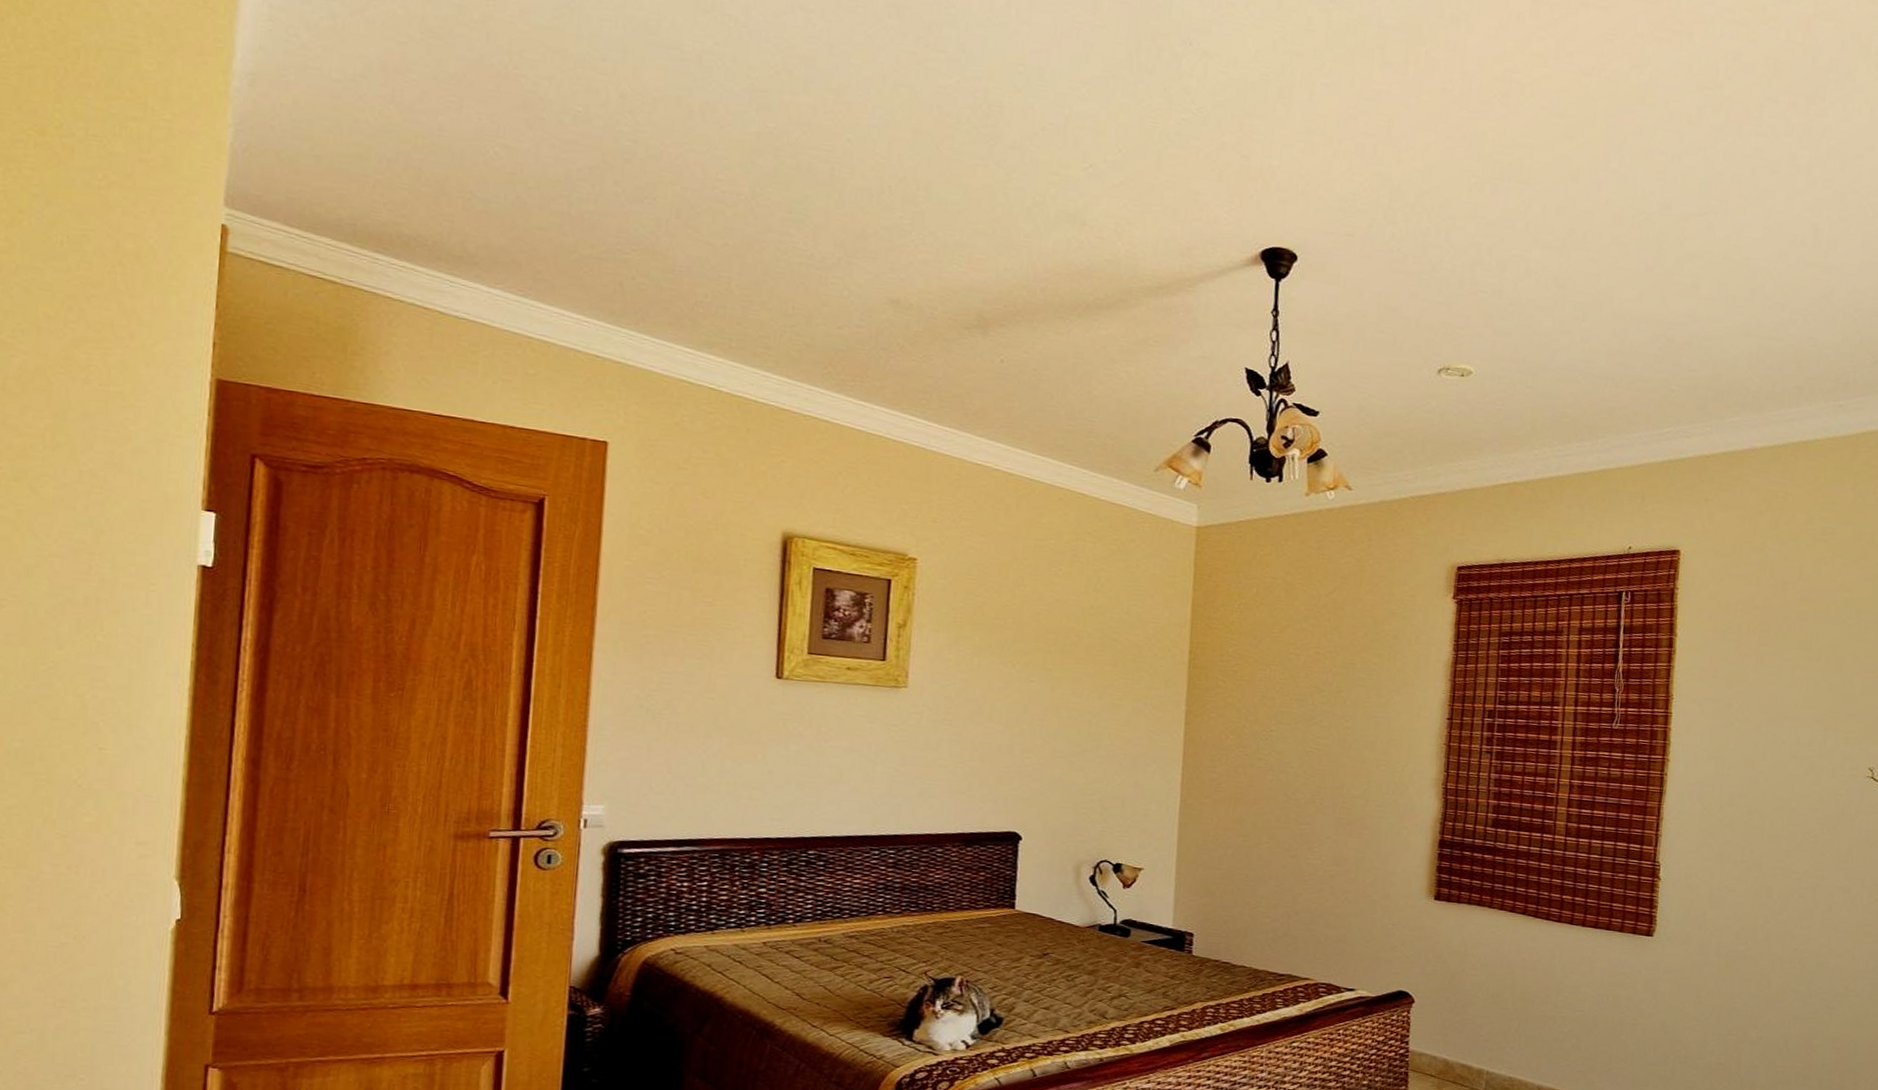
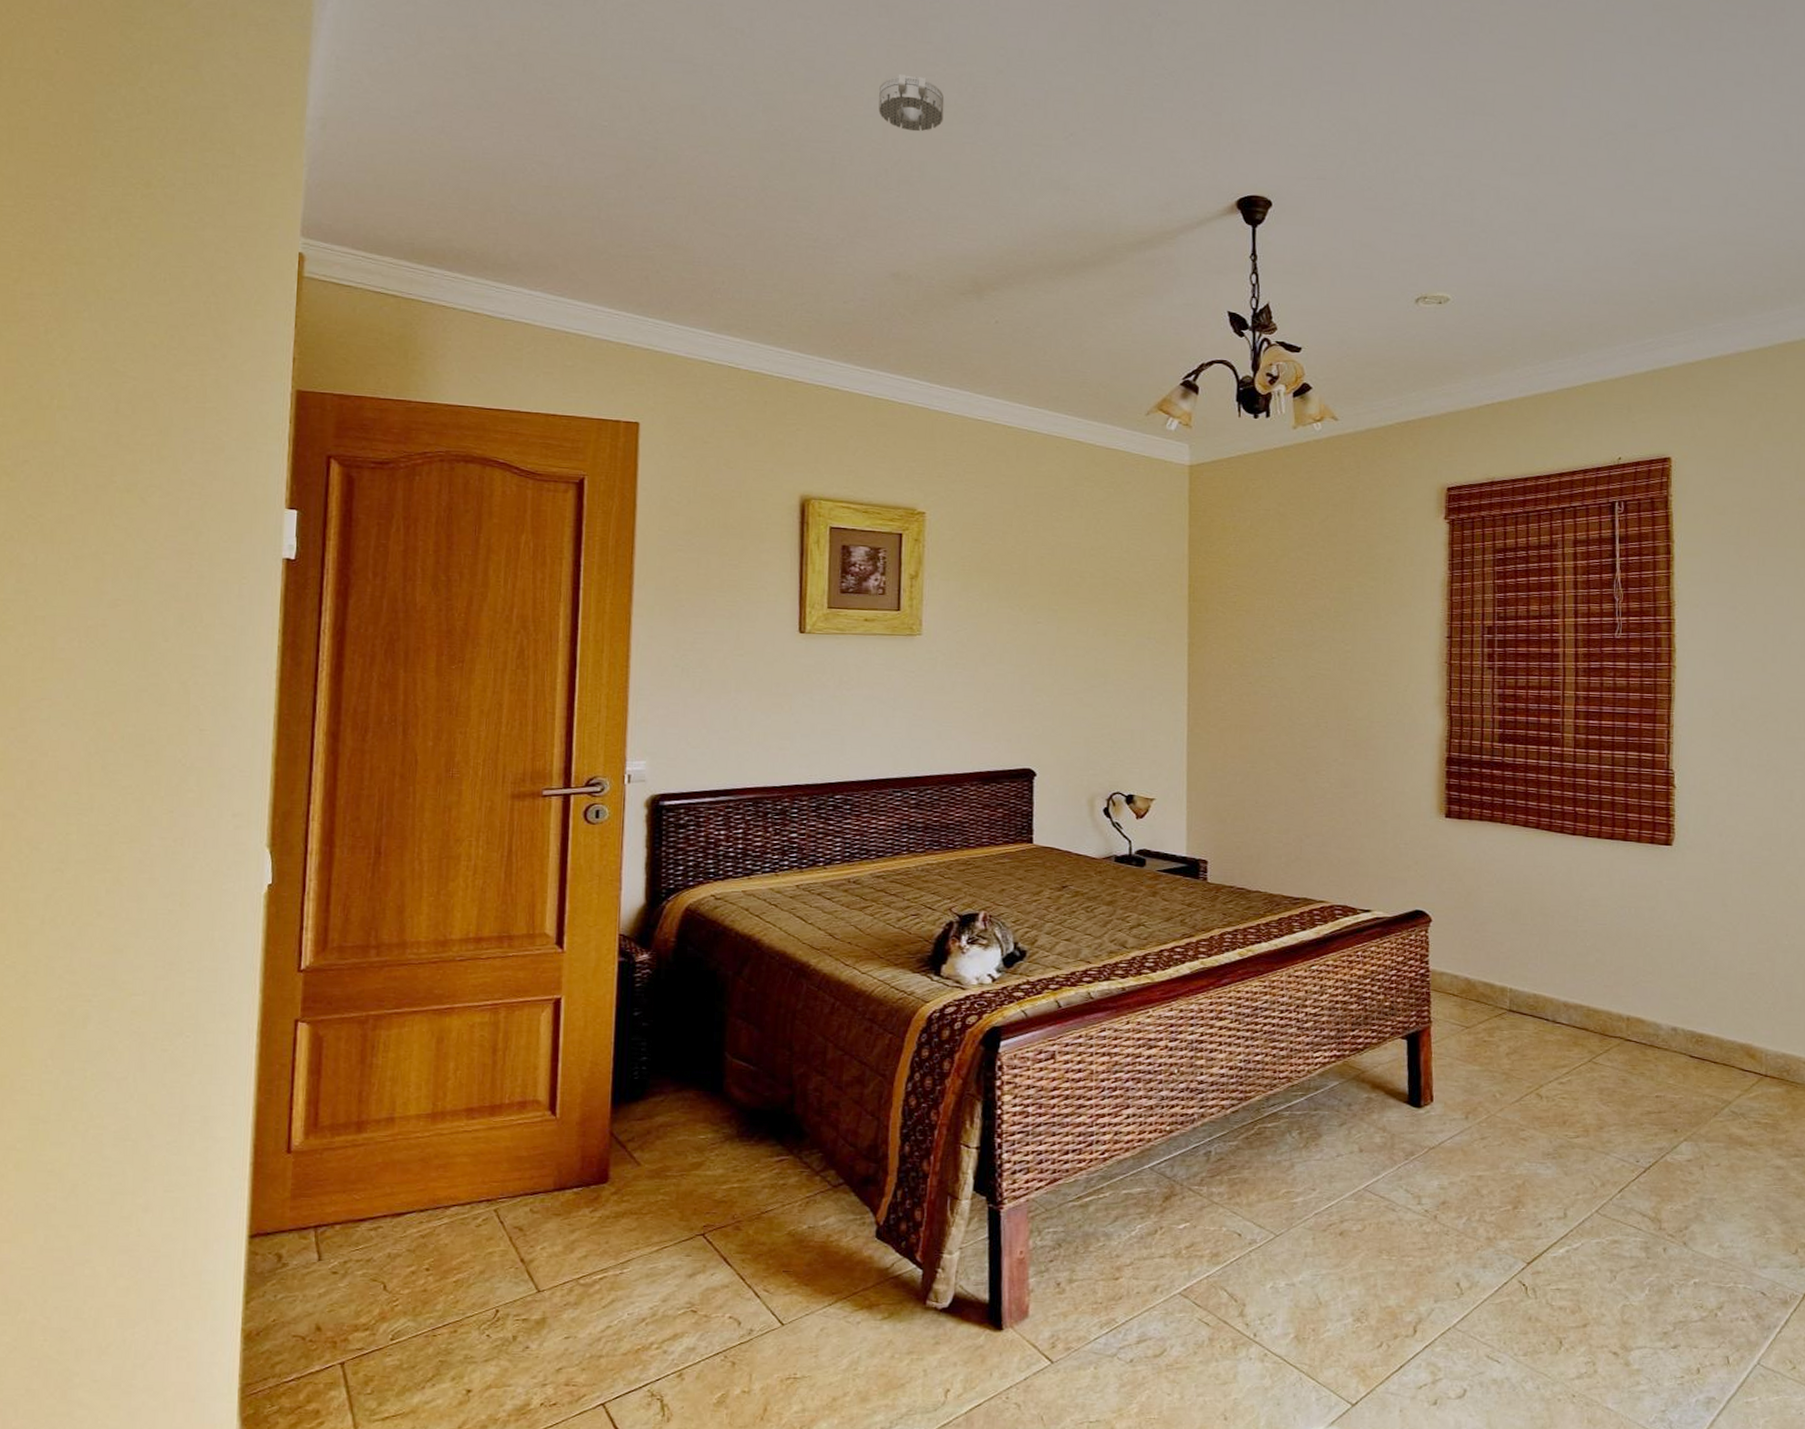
smoke detector: none [884,82,957,148] -> present [878,73,945,132]

